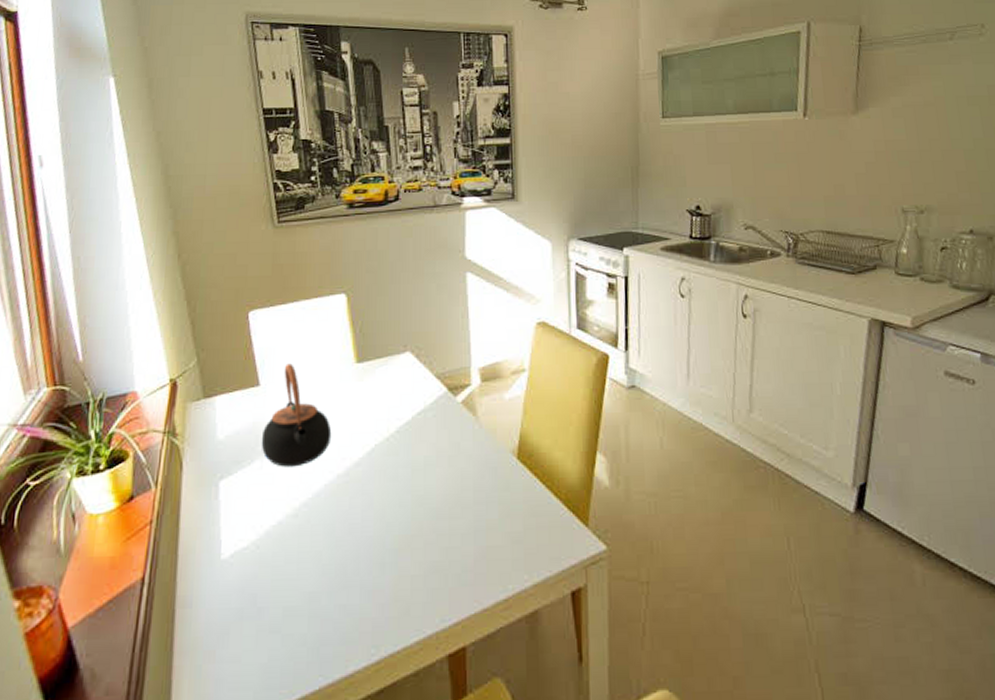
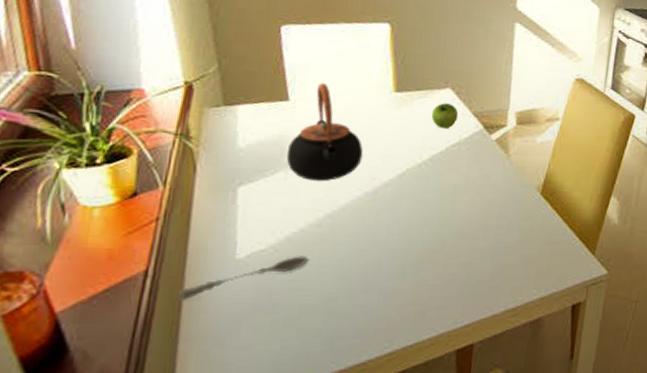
soupspoon: none [172,551,289,609] -> present [179,256,310,301]
fruit: none [394,368,421,396] -> present [431,103,459,129]

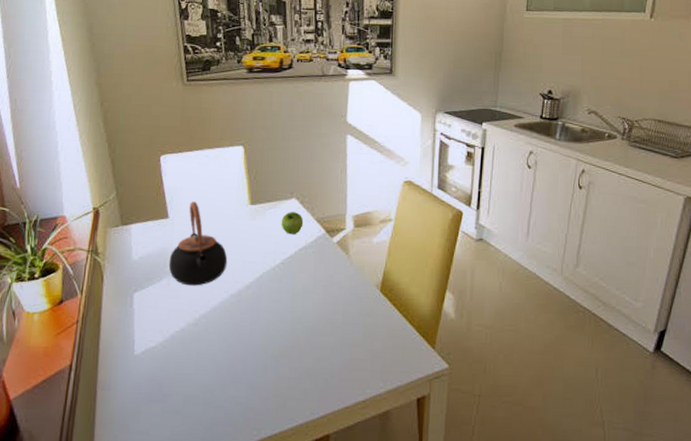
soupspoon: present [179,256,310,301] -> none [94,352,190,391]

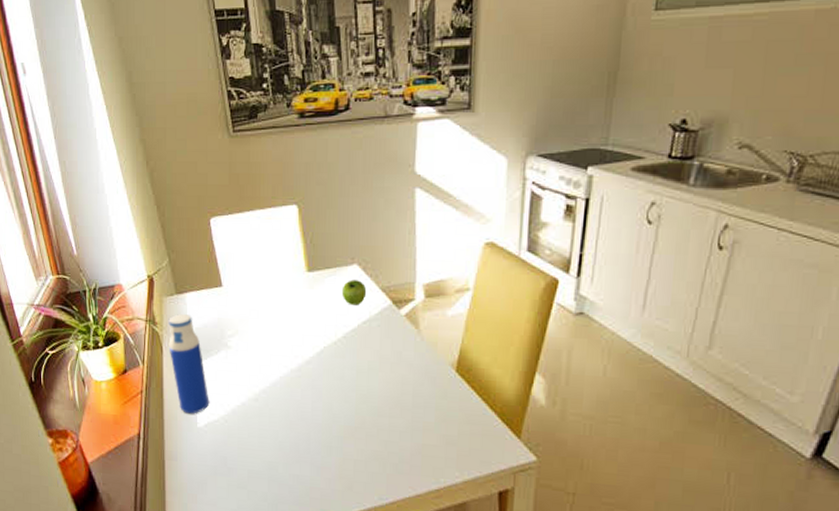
water bottle: none [110,244,149,342] -> present [168,314,210,414]
teapot: present [168,201,228,286] -> none [225,268,286,359]

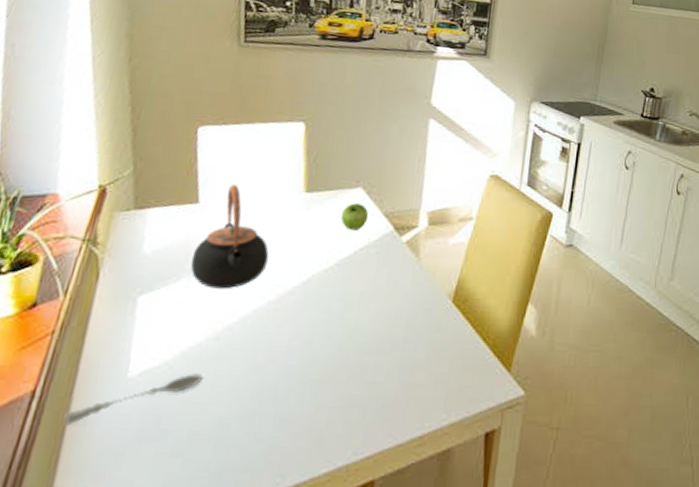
soupspoon: none [162,426,252,460] -> present [64,373,204,426]
water bottle: present [168,314,210,414] -> none [107,233,155,360]
teapot: none [225,268,286,359] -> present [190,184,269,289]

